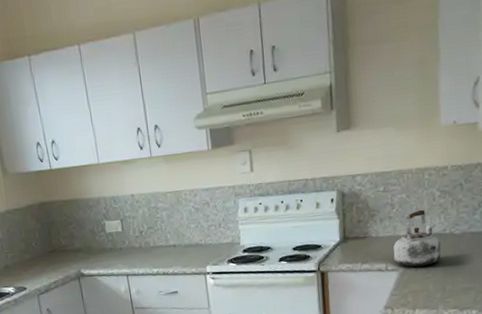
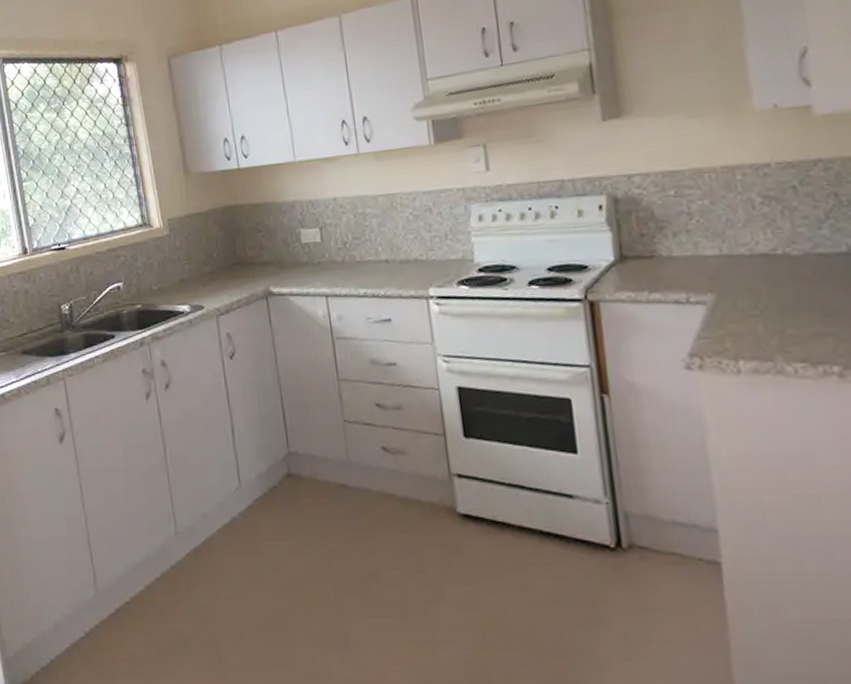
kettle: present [393,208,441,267] -> none [696,219,773,300]

